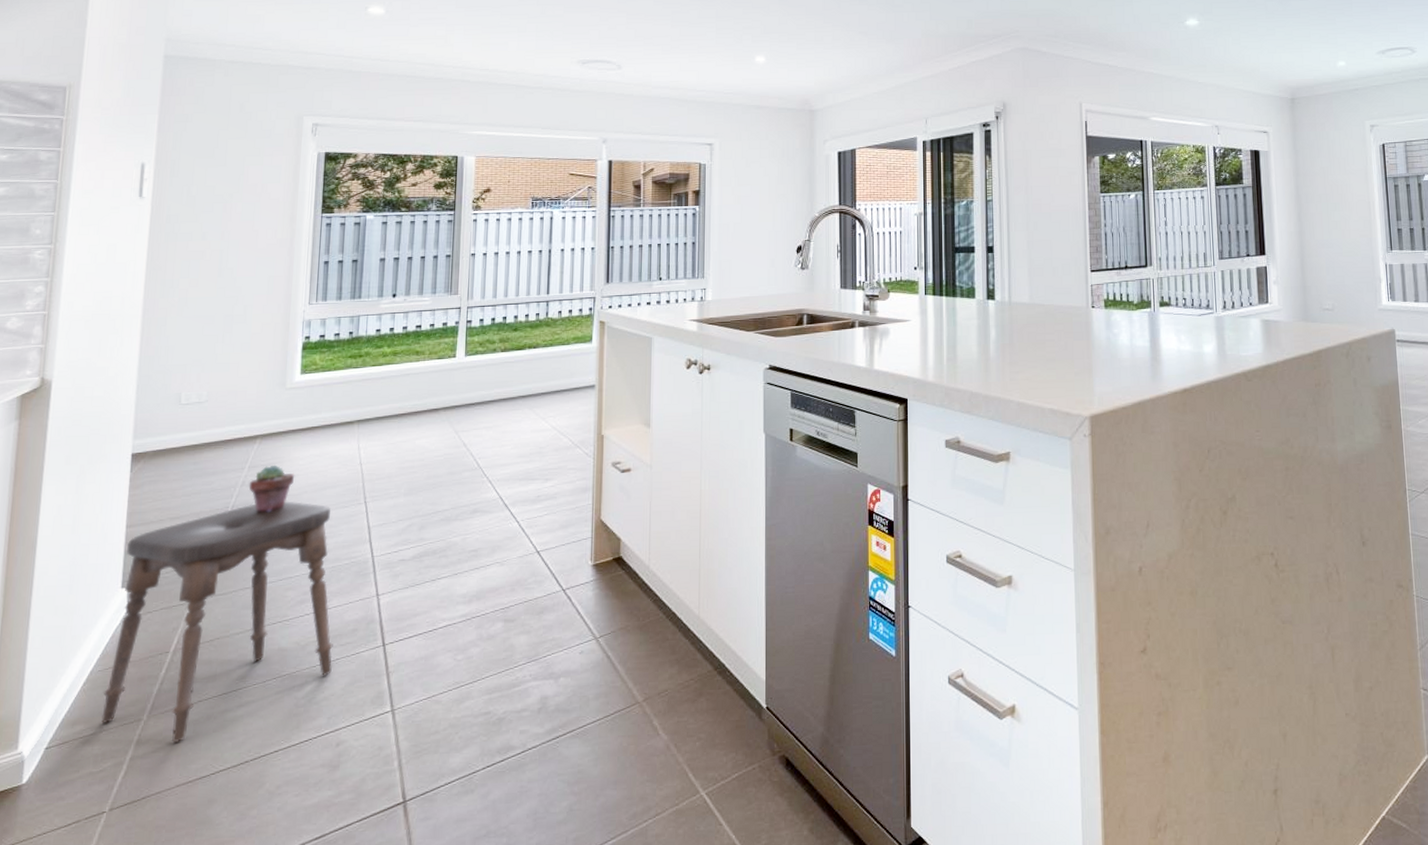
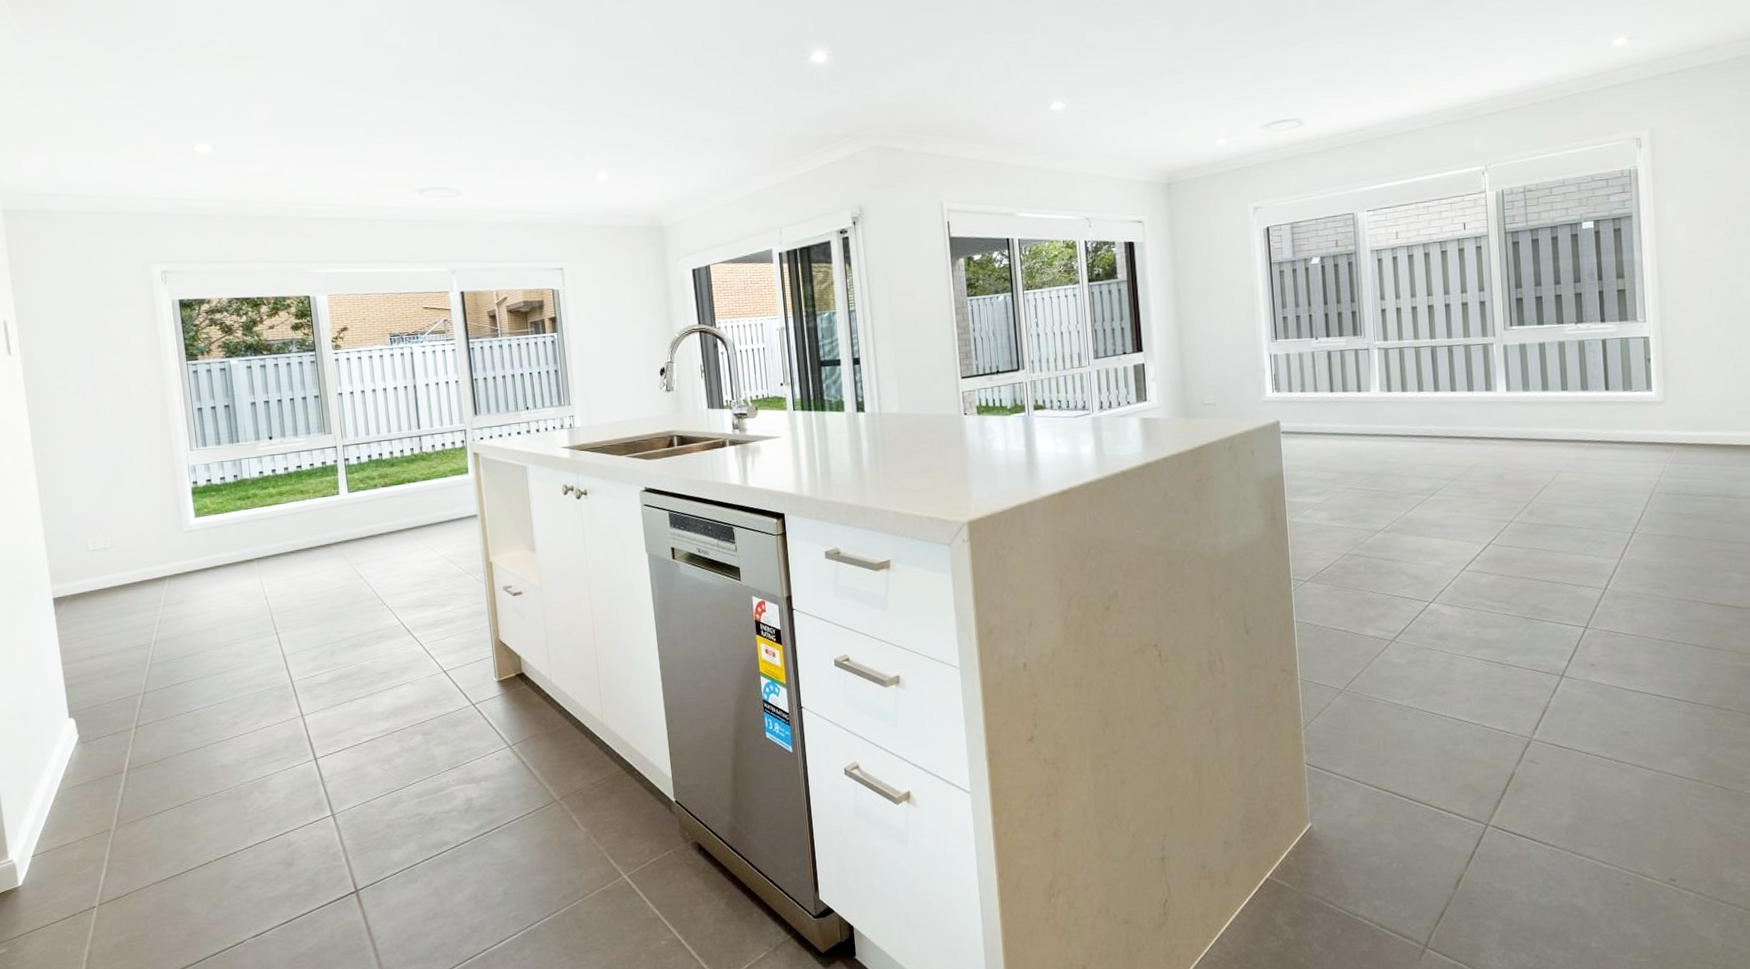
stool: present [101,501,333,742] -> none [66,635,272,848]
potted succulent: present [249,464,295,512] -> none [166,602,207,646]

